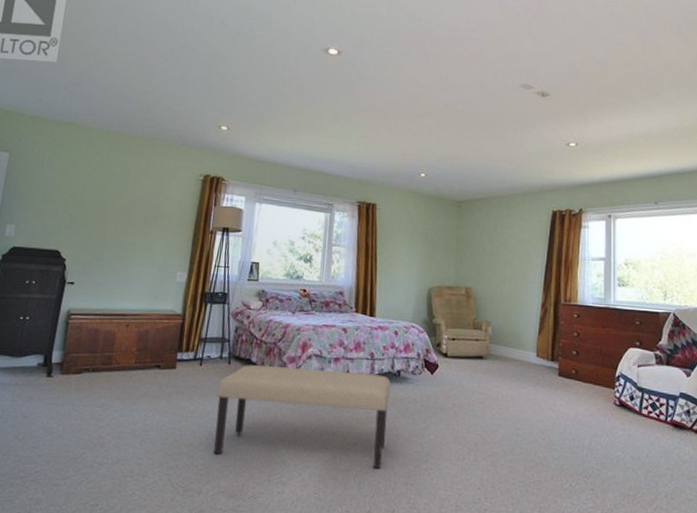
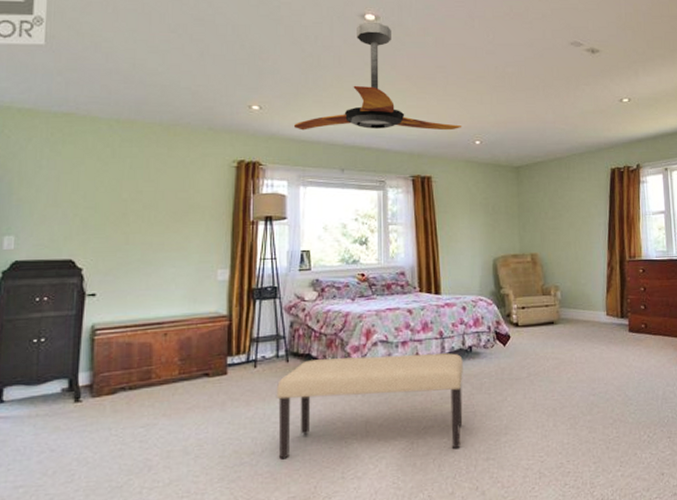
ceiling fan: none [255,56,410,162] -> present [293,22,462,131]

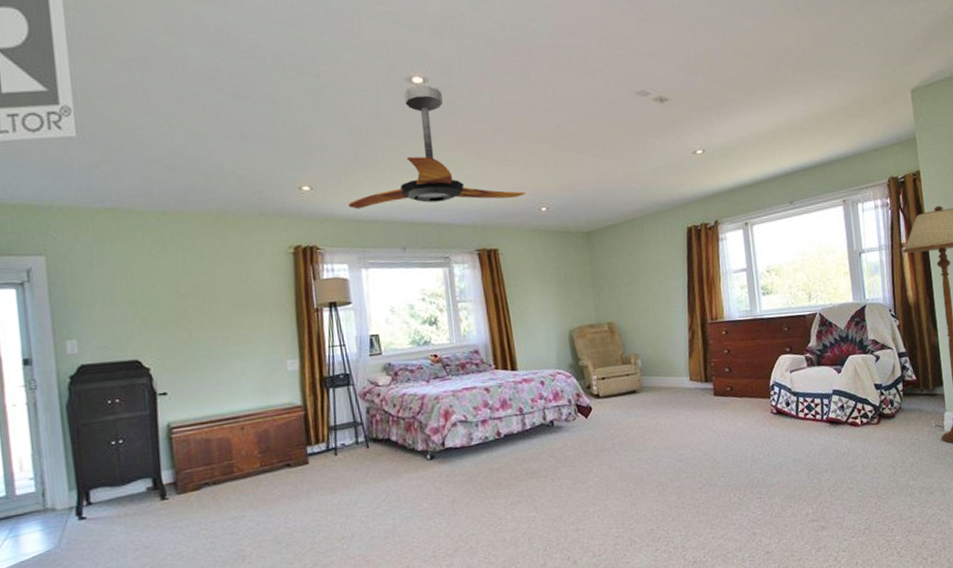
bench: present [277,353,463,460] -> none [360,428,550,543]

